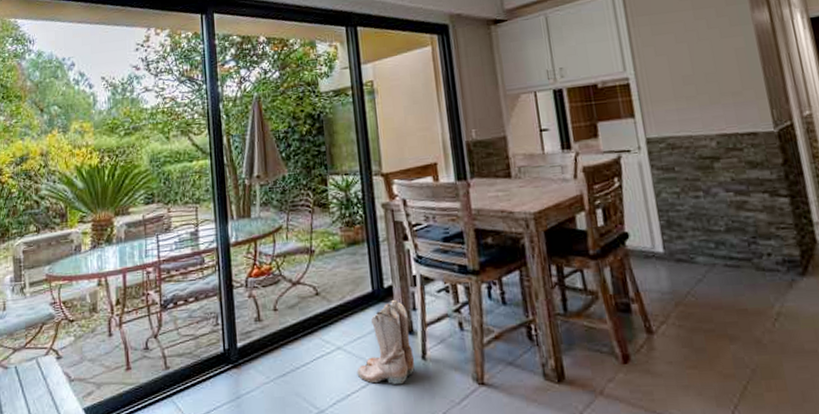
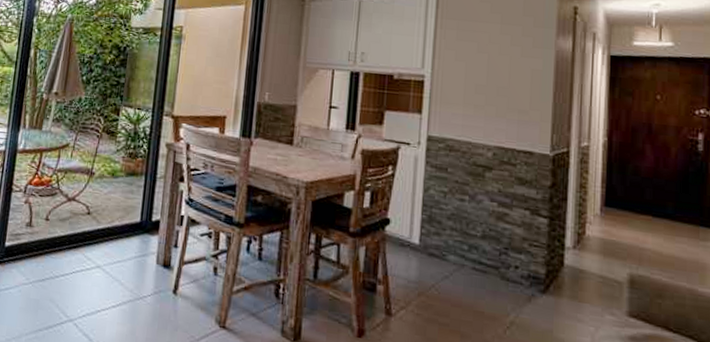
boots: present [356,299,415,385] -> none [110,233,169,312]

